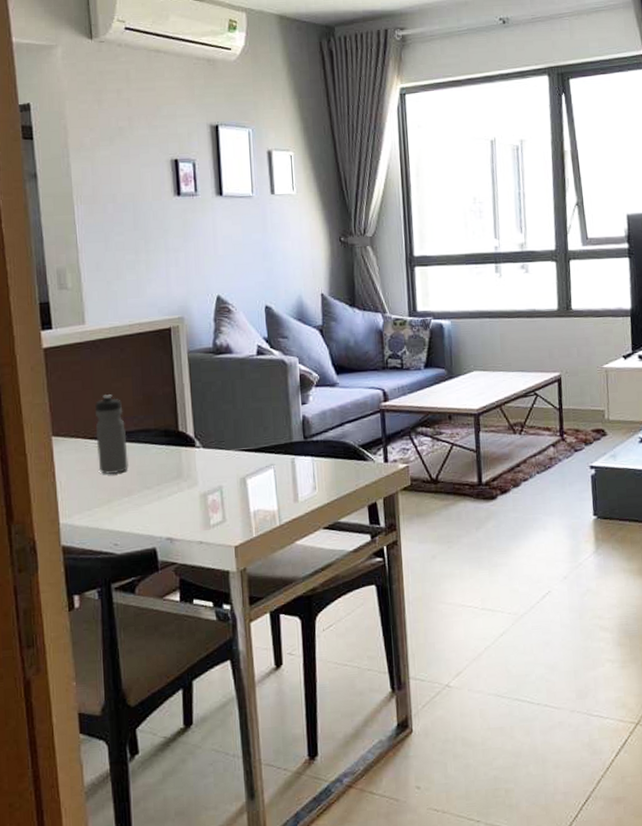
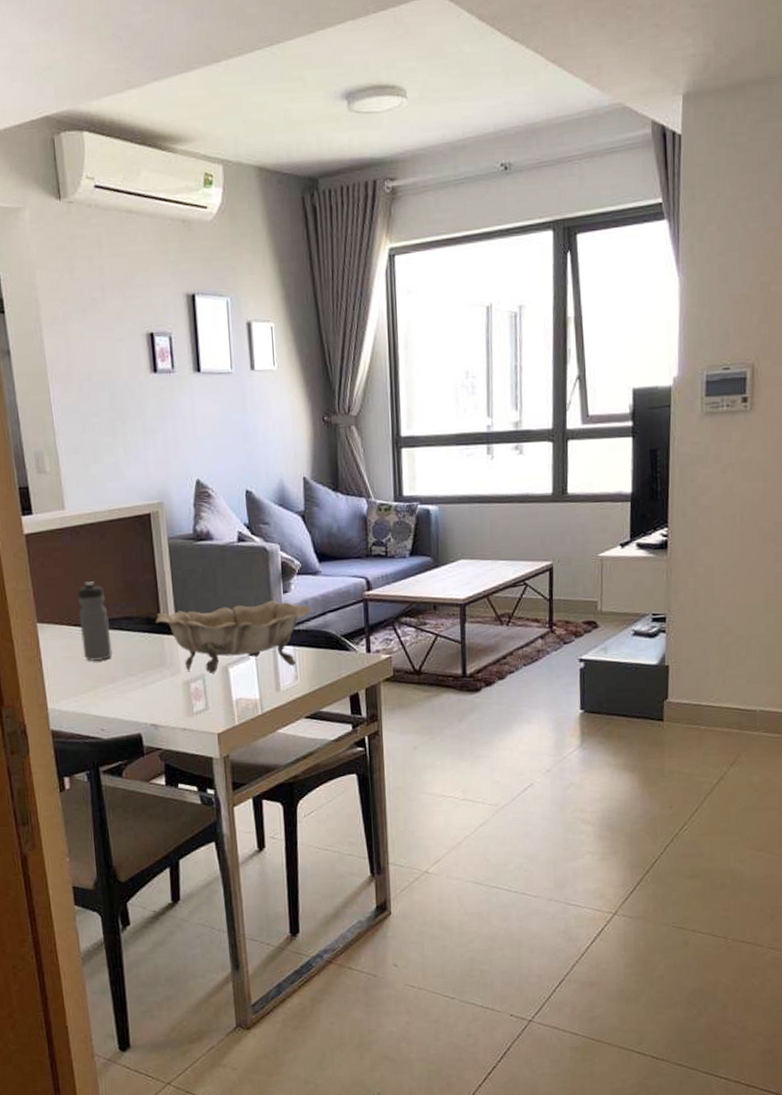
decorative bowl: none [173,411,330,486] -> present [155,600,312,675]

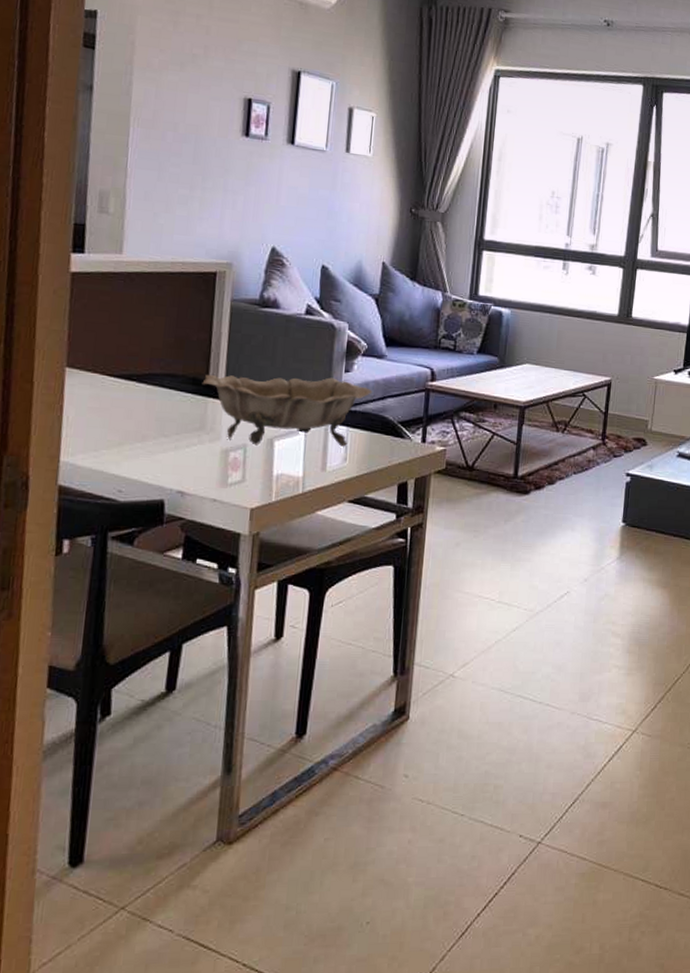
water bottle: present [78,581,113,662] -> none [114,331,151,417]

